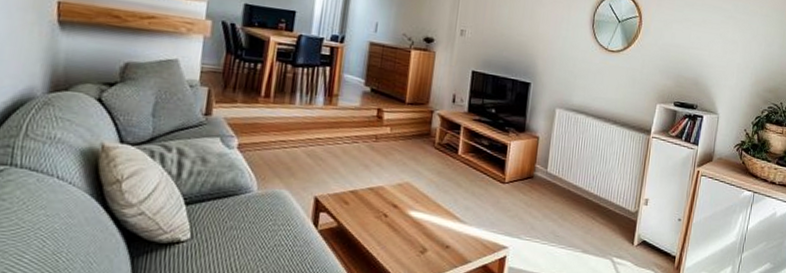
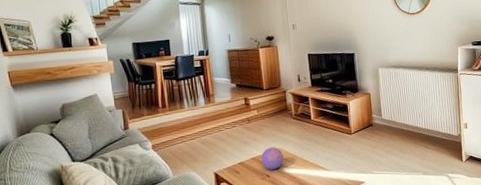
decorative ball: none [380,178,412,209] -> present [261,146,284,170]

